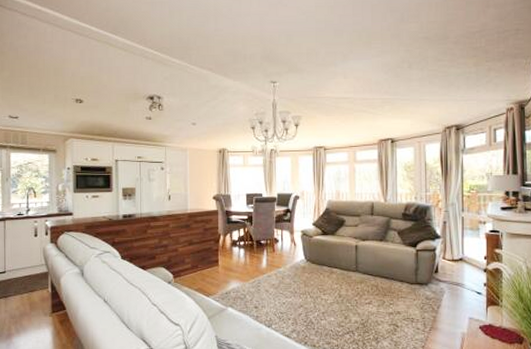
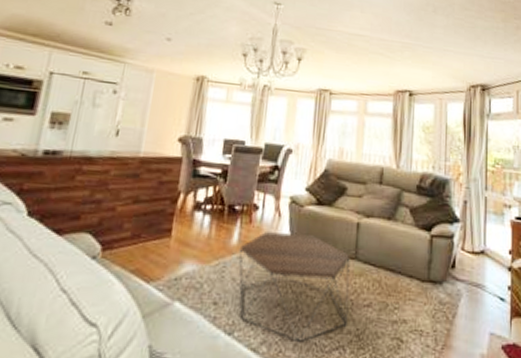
coffee table: none [268,256,354,331] -> present [238,232,350,343]

